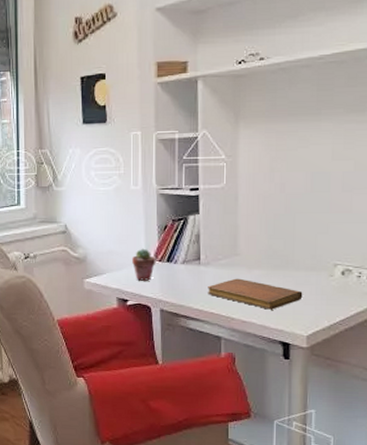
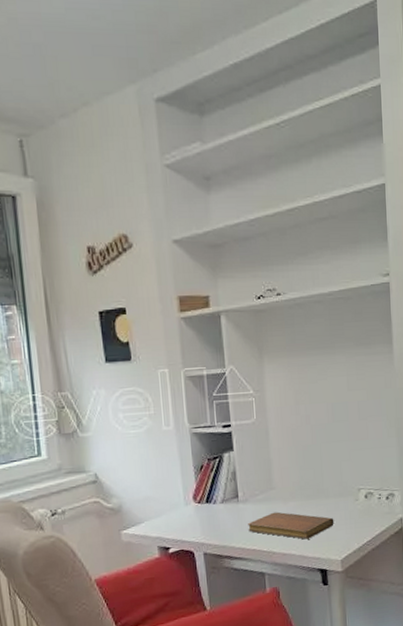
potted succulent: present [132,248,156,281] -> none [170,491,196,526]

